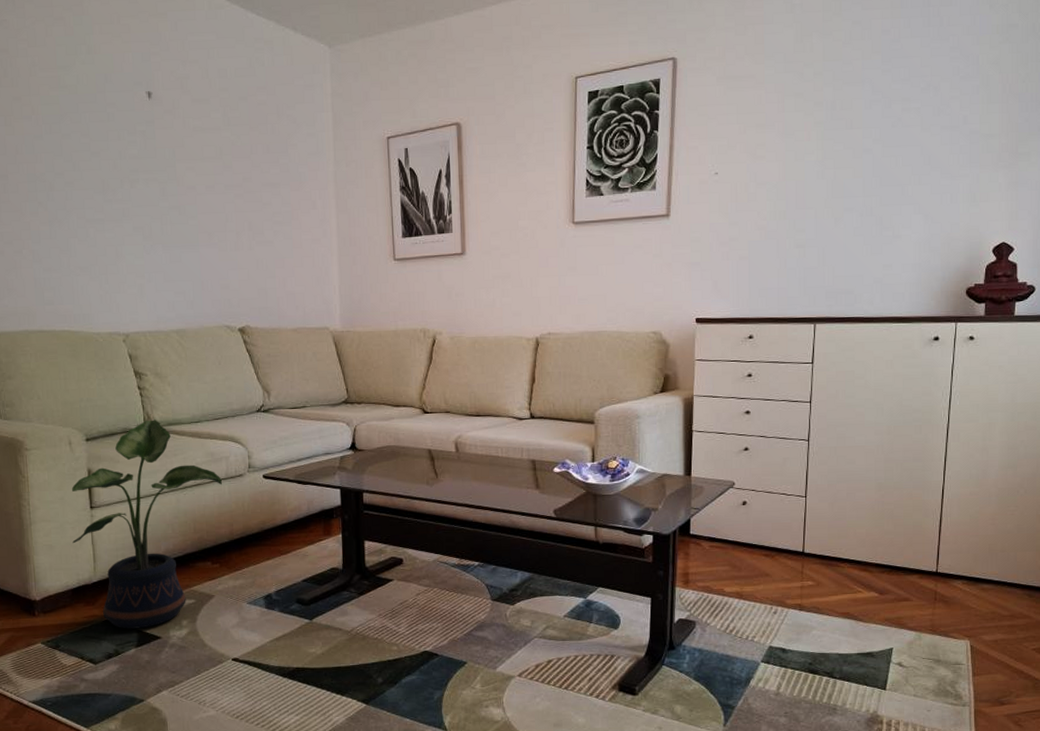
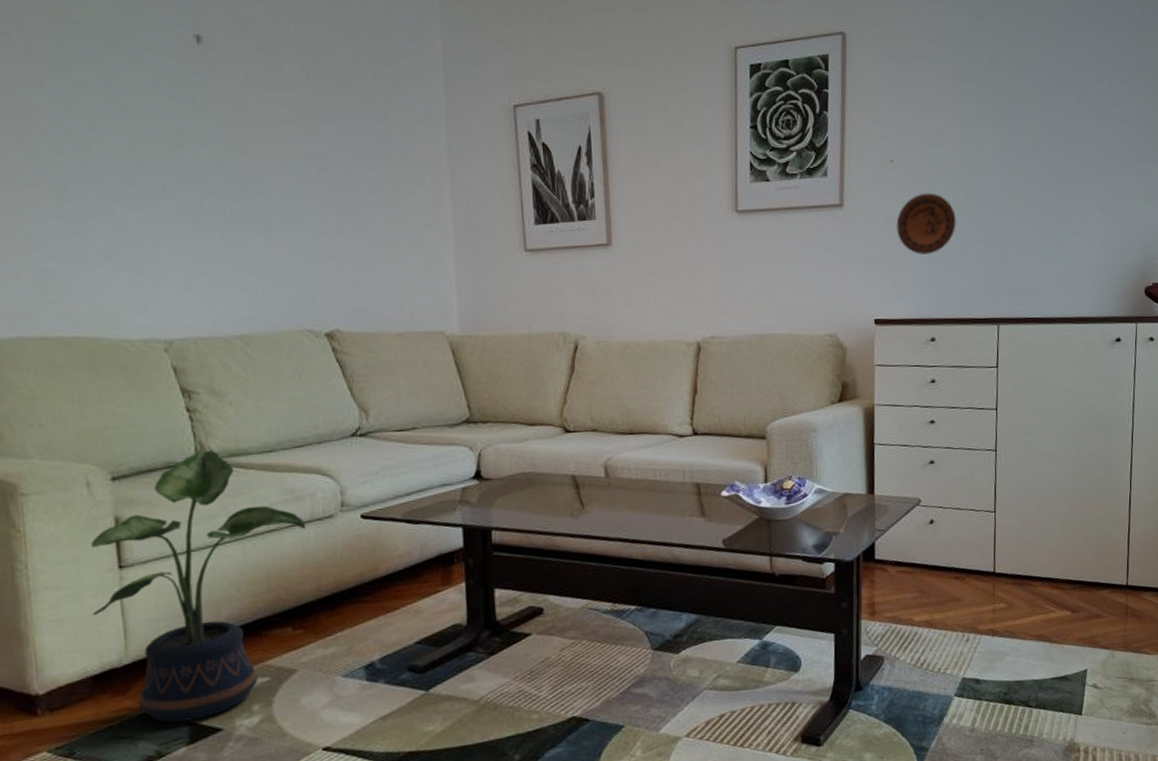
decorative plate: none [719,202,777,259] -> present [896,193,956,254]

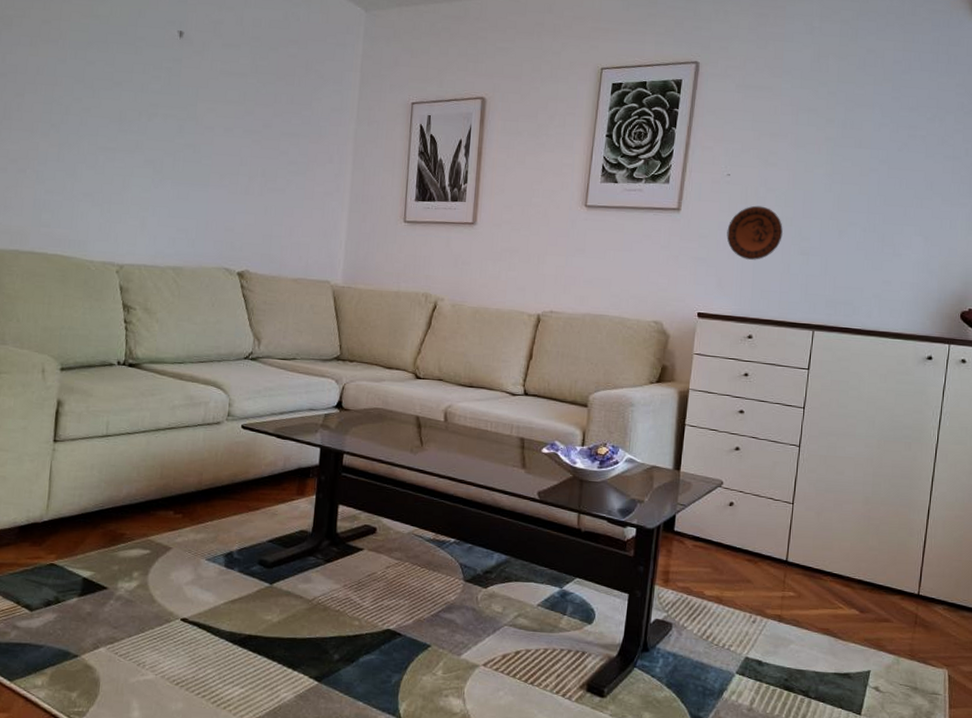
potted plant: present [90,450,305,723] -> none [28,355,198,577]

